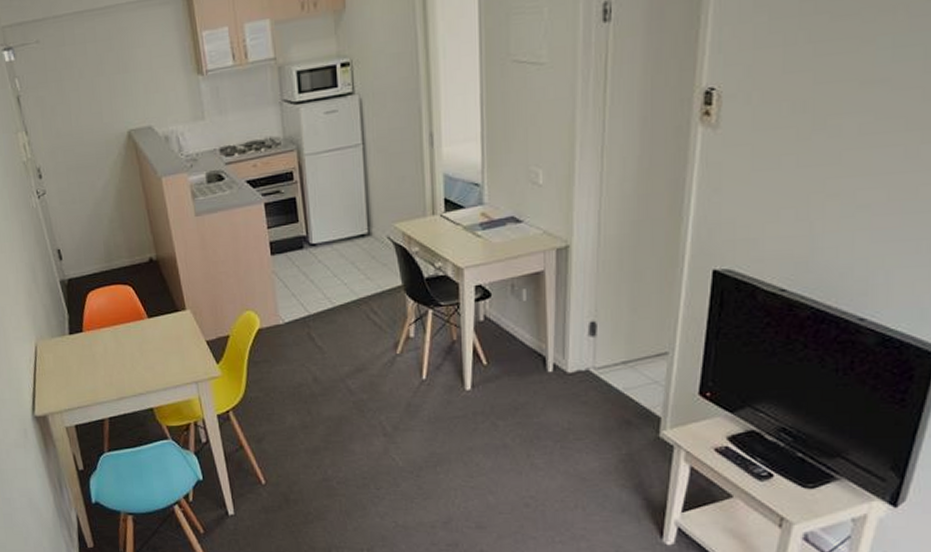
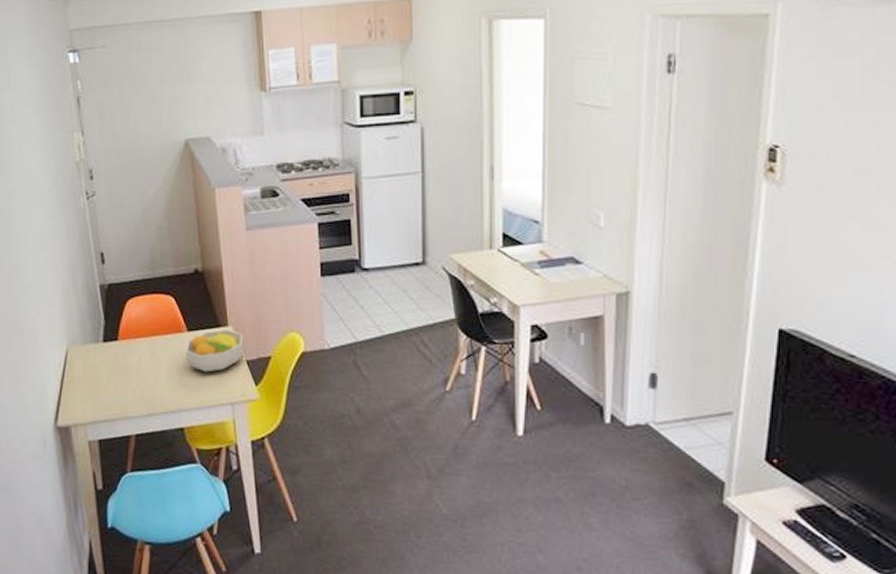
fruit bowl: none [147,313,202,355] -> present [184,330,244,373]

